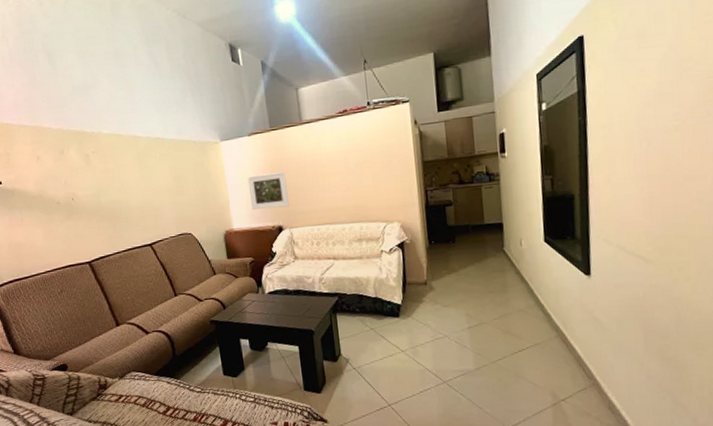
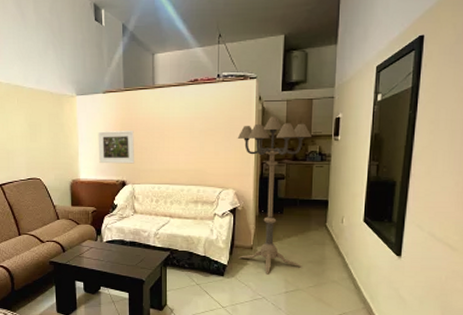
floor lamp: none [396,139,483,310] -> present [237,116,311,275]

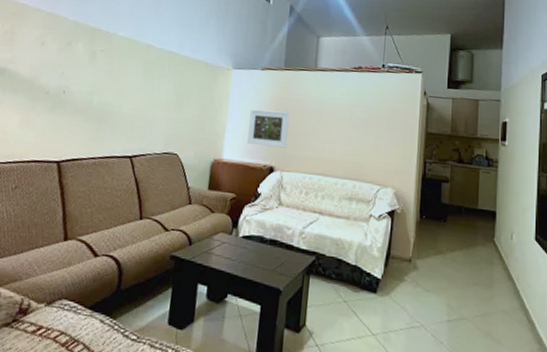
floor lamp: present [237,116,311,275] -> none [393,113,478,296]

